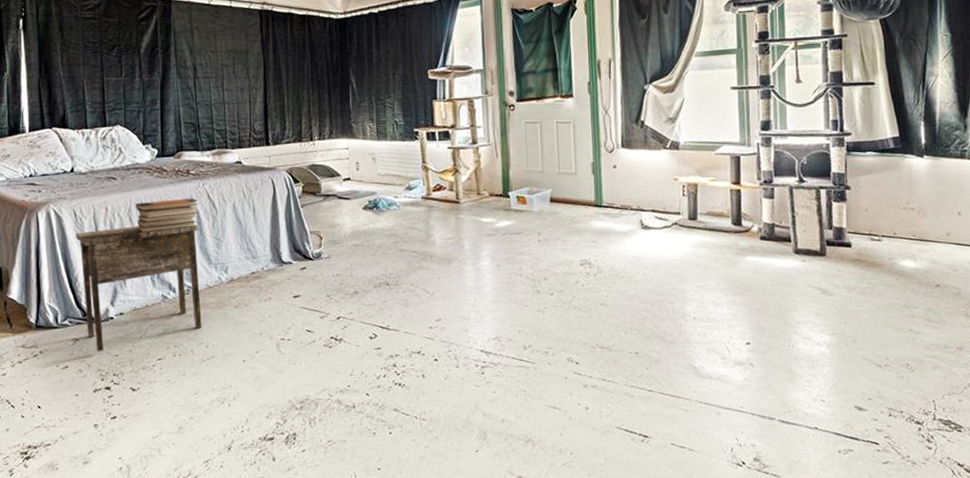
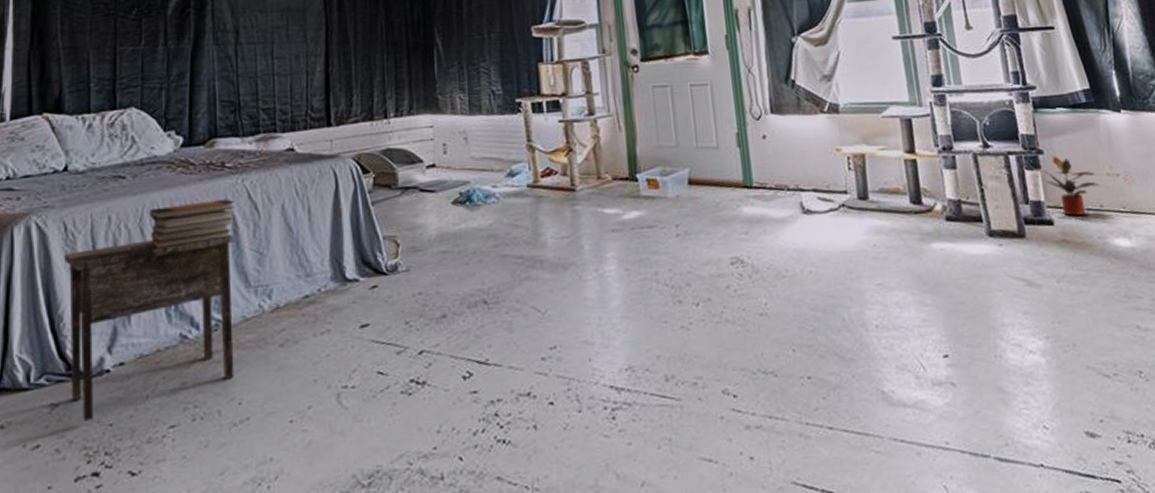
potted plant: none [848,191,896,241] -> present [1043,155,1100,216]

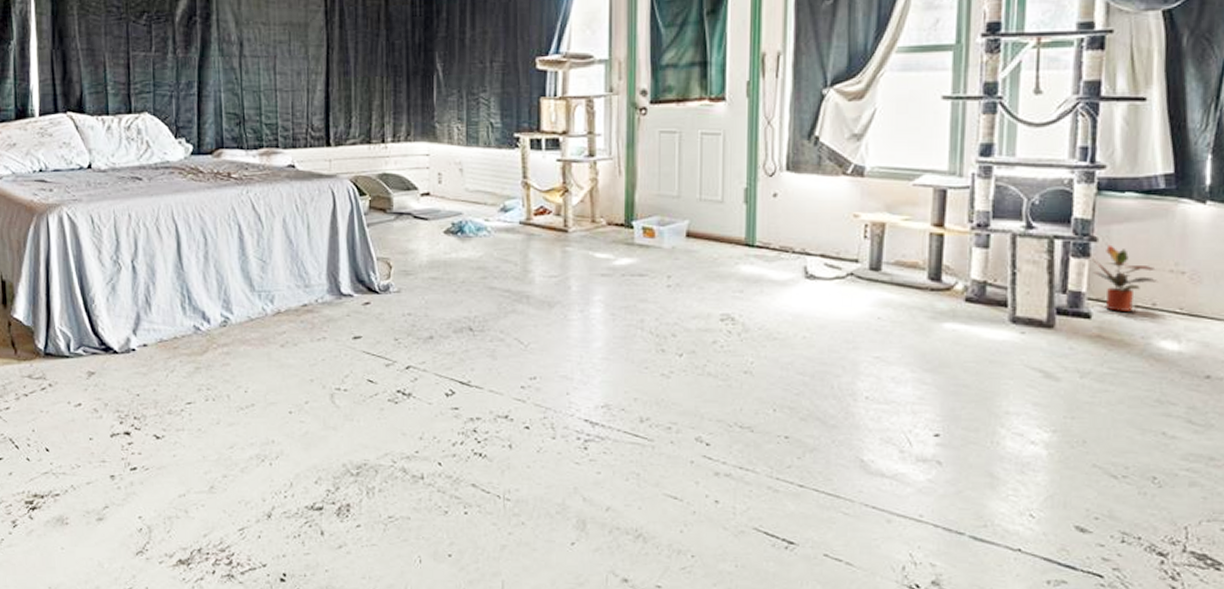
side table: present [64,234,235,422] -> none [93,239,241,389]
book stack: present [149,199,235,248] -> none [164,208,240,247]

